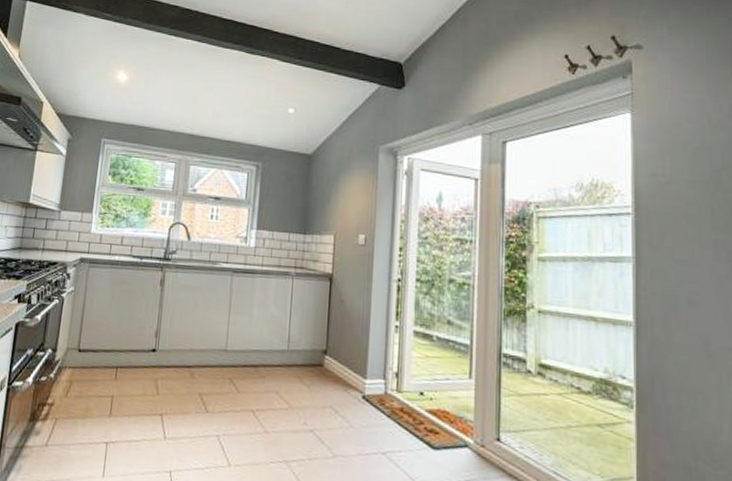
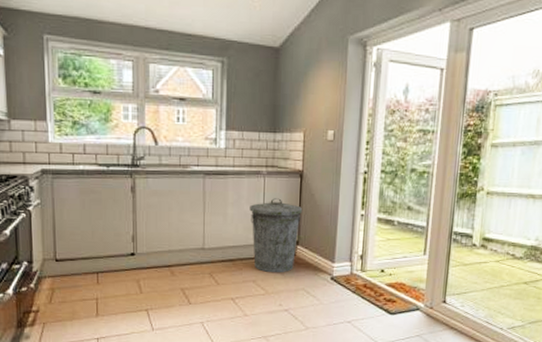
trash can: none [276,301,332,386] -> present [250,198,303,273]

